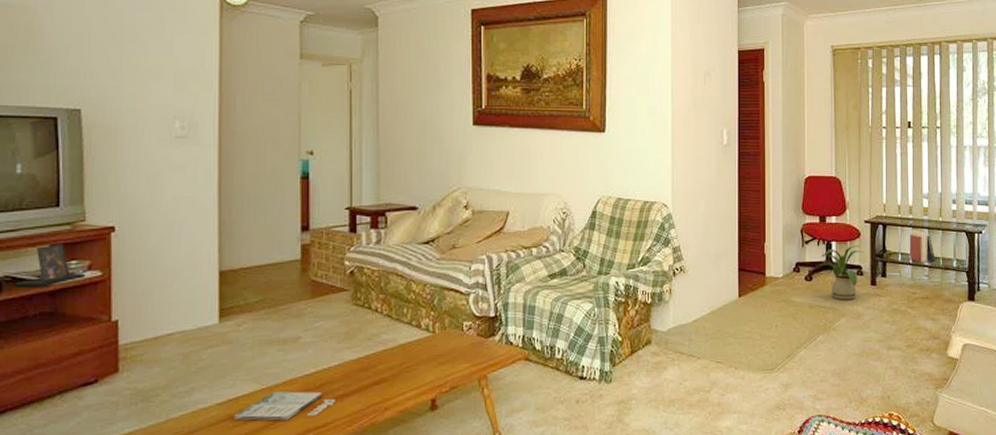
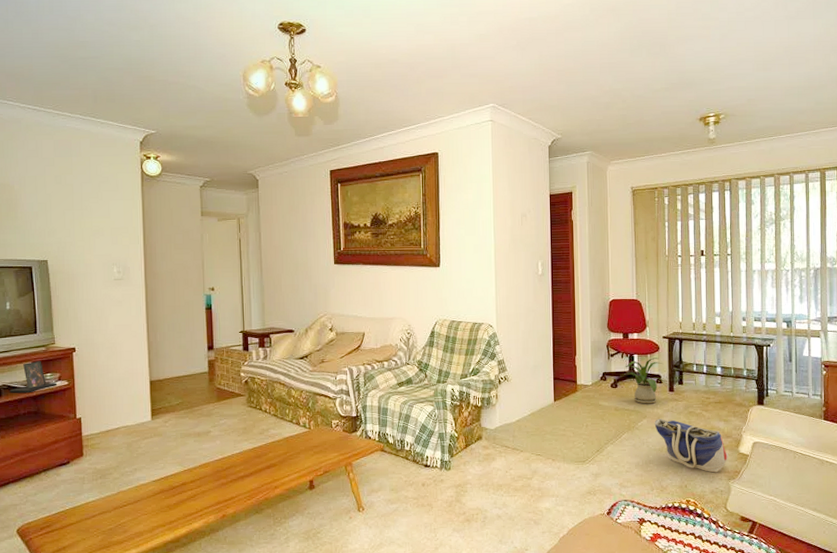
magazine: present [234,391,336,421] -> none [165,472,238,495]
tote bag: none [854,317,936,381] -> present [654,419,729,473]
books: present [909,229,936,263] -> none [703,343,728,372]

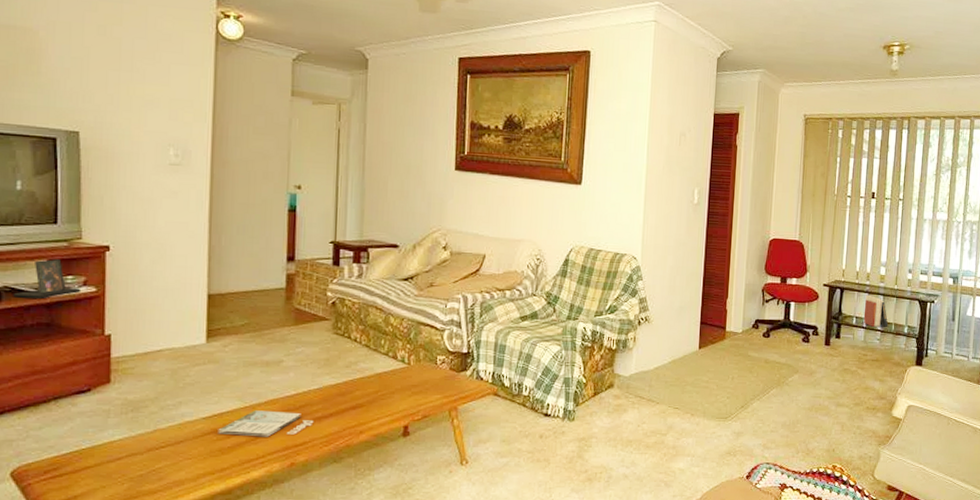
magazine: none [165,472,238,495] -> present [218,410,314,437]
house plant: present [621,357,671,404] -> none [775,307,827,358]
tote bag: present [654,419,729,473] -> none [806,375,881,437]
books: none [703,343,728,372] -> present [863,294,889,327]

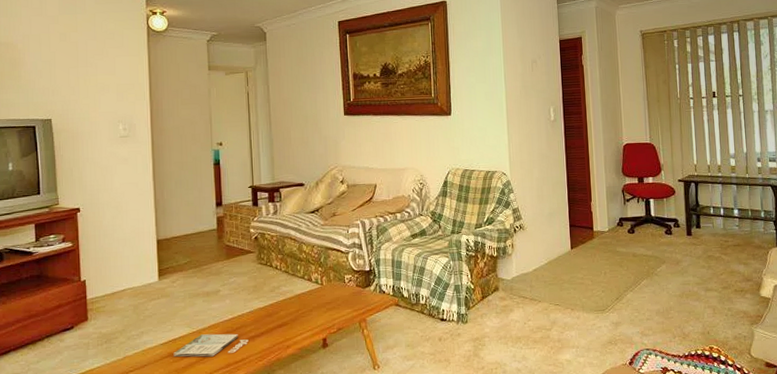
photo frame: present [13,259,82,299] -> none [11,223,61,257]
books: present [863,294,889,327] -> none [720,185,745,215]

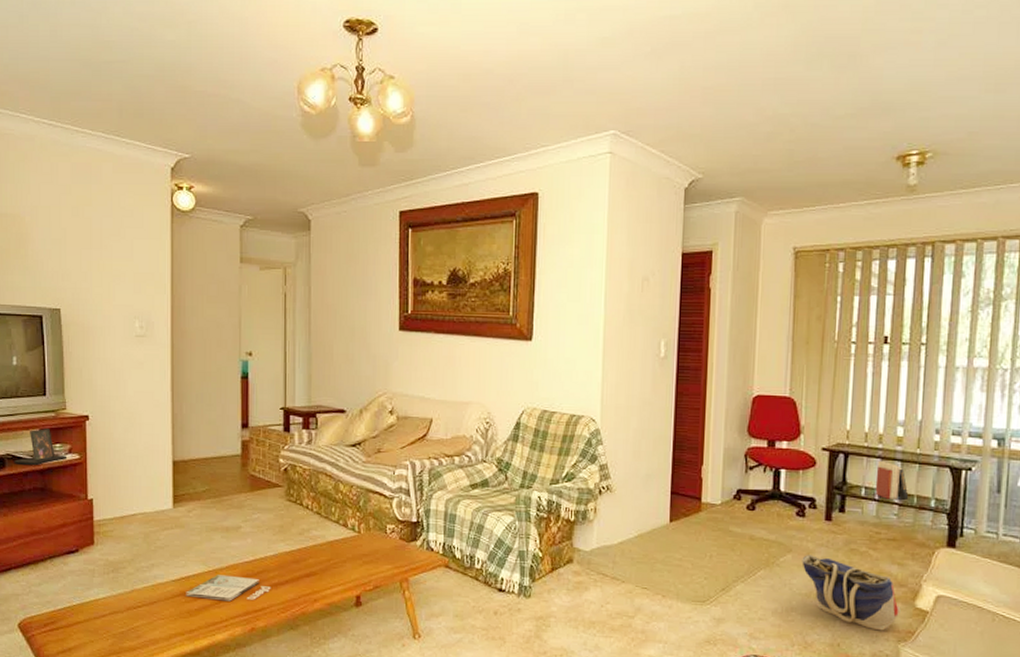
photo frame: none [11,223,61,257] -> present [14,429,68,465]
tote bag: none [673,264,750,318] -> present [802,555,901,631]
books: none [720,185,745,215] -> present [875,460,909,500]

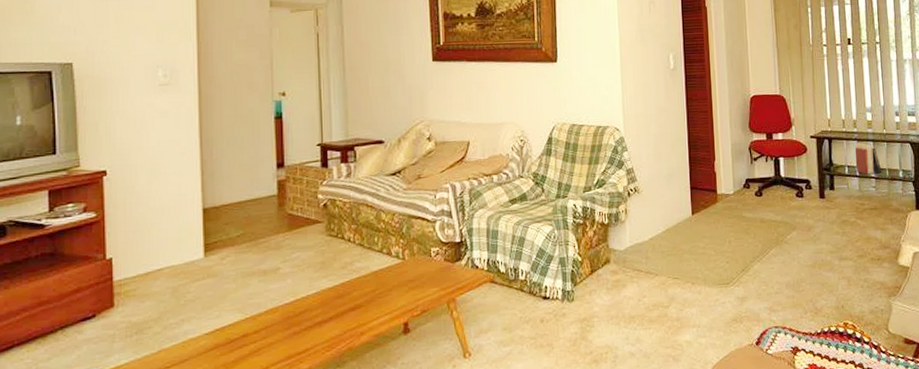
photo frame: present [14,429,68,465] -> none [17,189,82,231]
magazine: present [186,575,271,601] -> none [221,319,314,349]
tote bag: present [802,555,901,631] -> none [805,230,888,290]

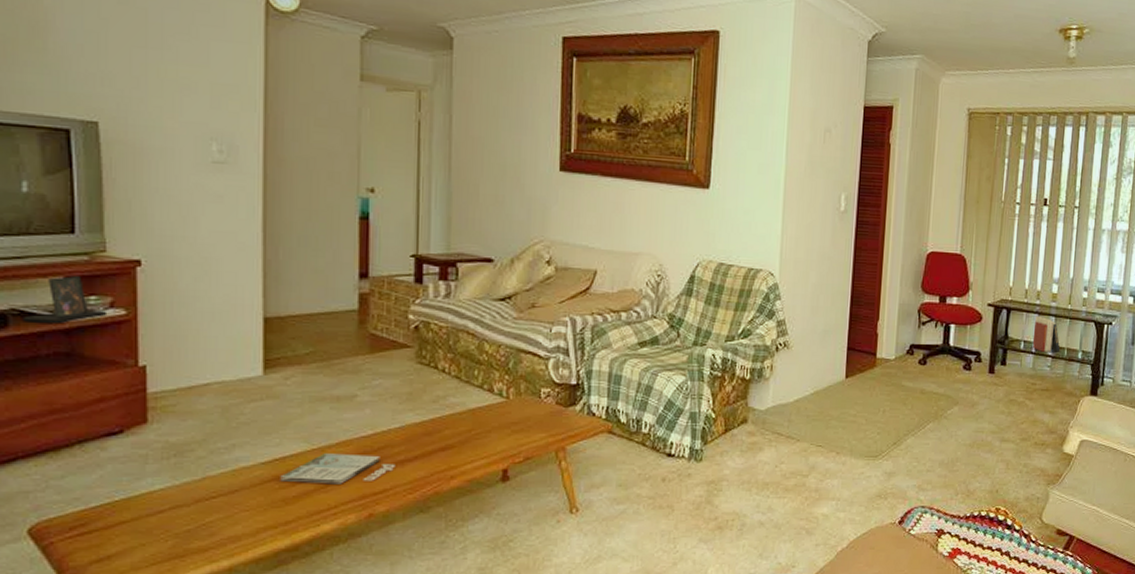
photo frame: none [17,189,82,231] -> present [22,276,108,323]
magazine: none [221,319,314,349] -> present [280,453,395,484]

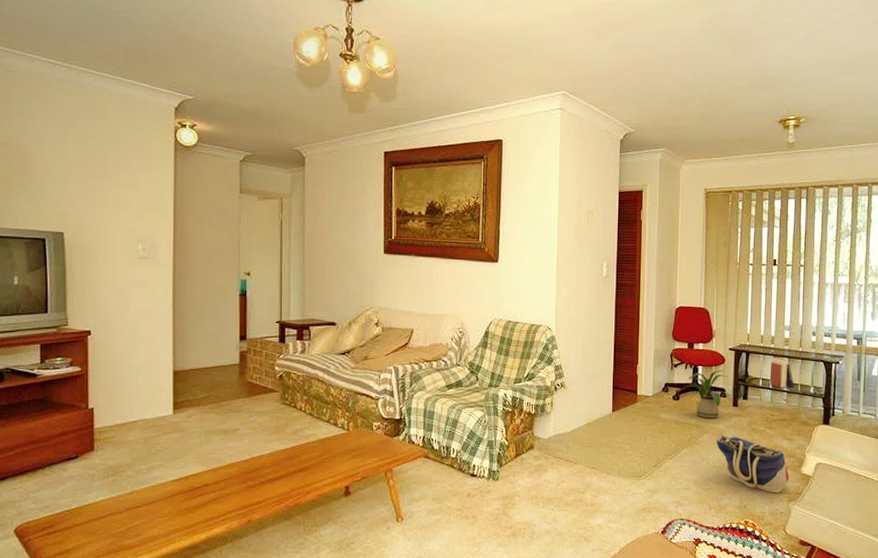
photo frame: present [22,276,108,323] -> none [13,344,69,378]
magazine: present [280,453,395,484] -> none [185,473,267,497]
house plant: none [932,329,991,388] -> present [684,370,735,419]
tote bag: none [967,407,1051,476] -> present [716,435,791,493]

